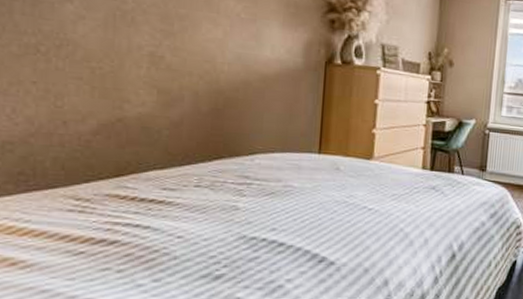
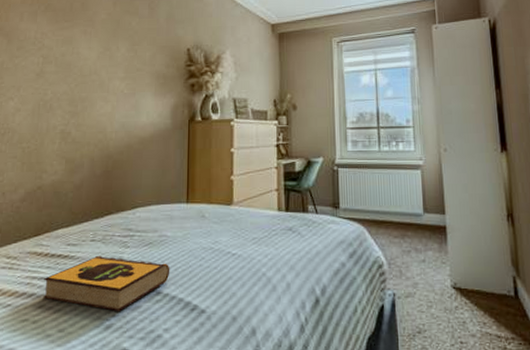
hardback book: none [130,202,296,261] -> present [43,255,170,311]

